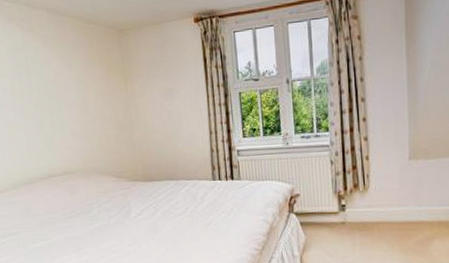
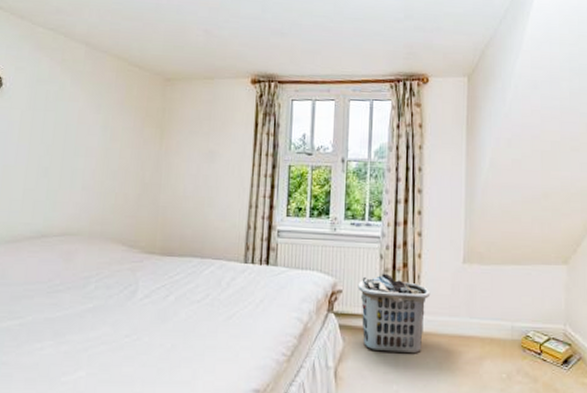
clothes hamper: none [313,176,380,241] -> present [357,273,431,354]

